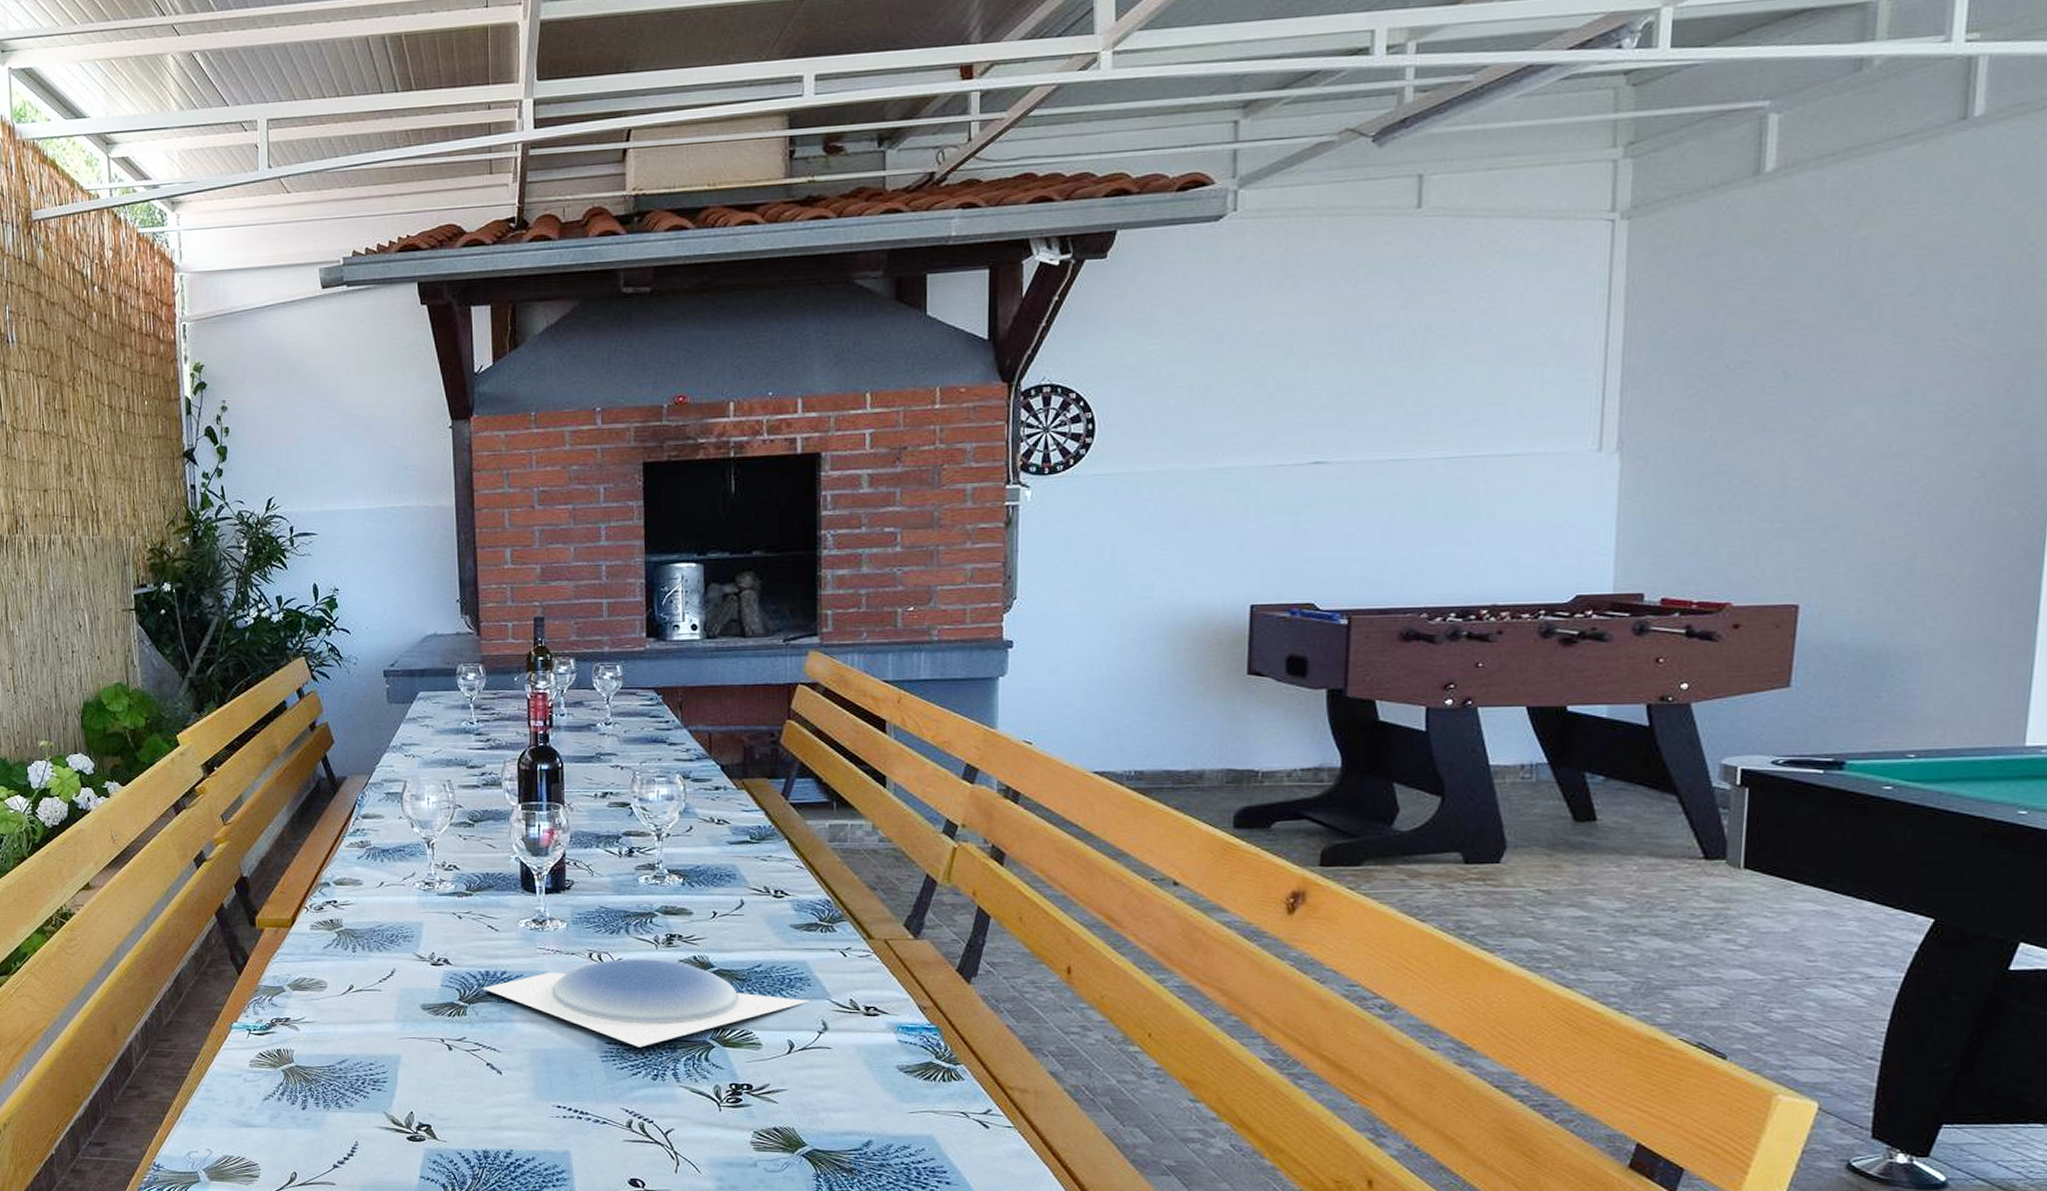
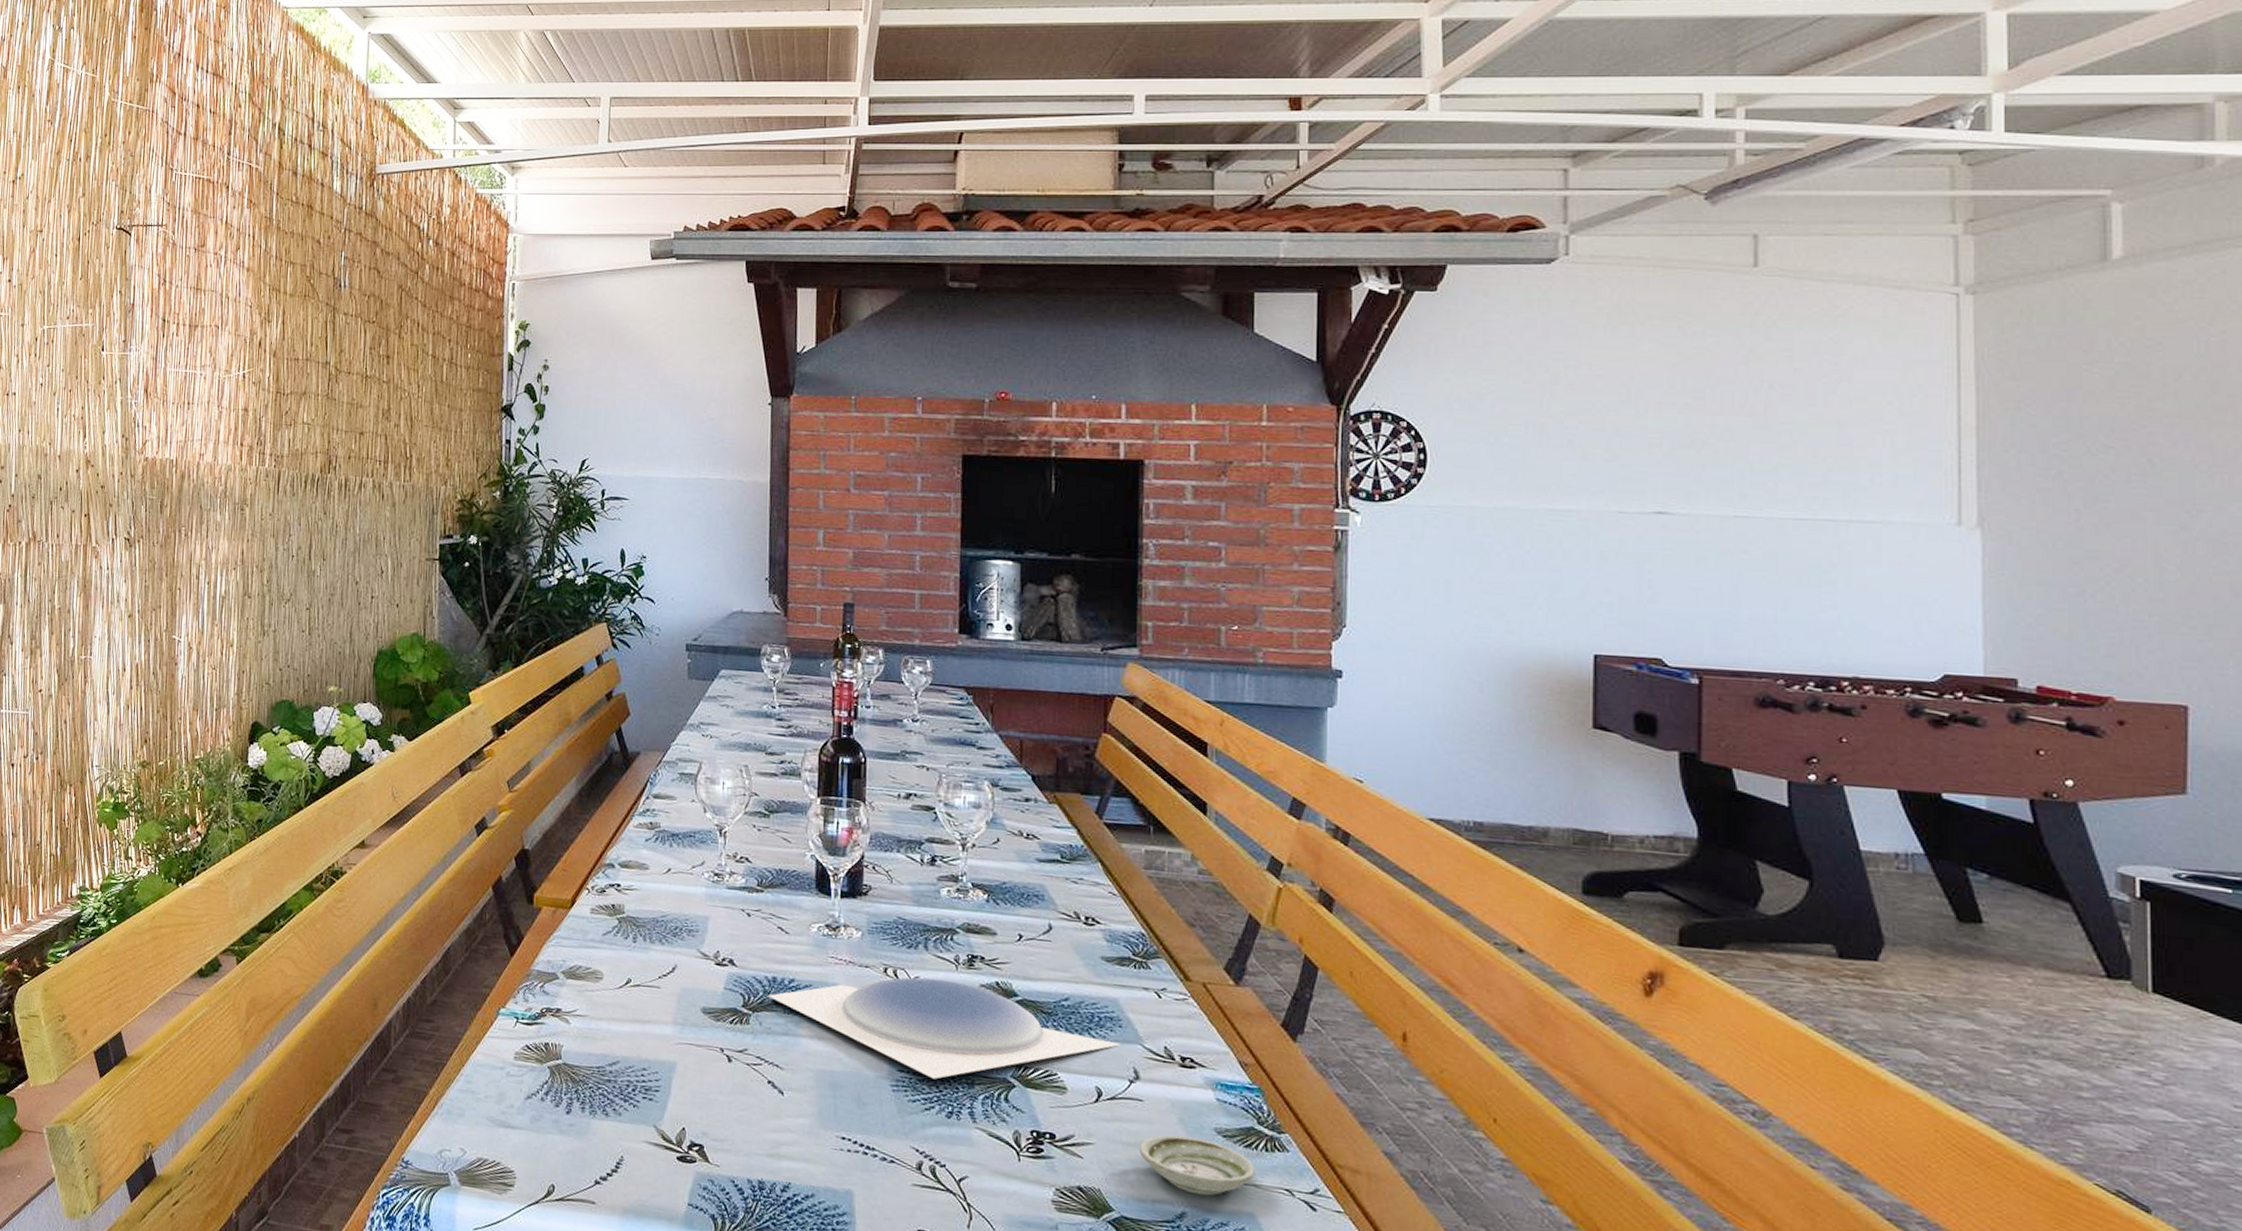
saucer: none [829,1075,934,1125] -> present [1139,1134,1255,1196]

